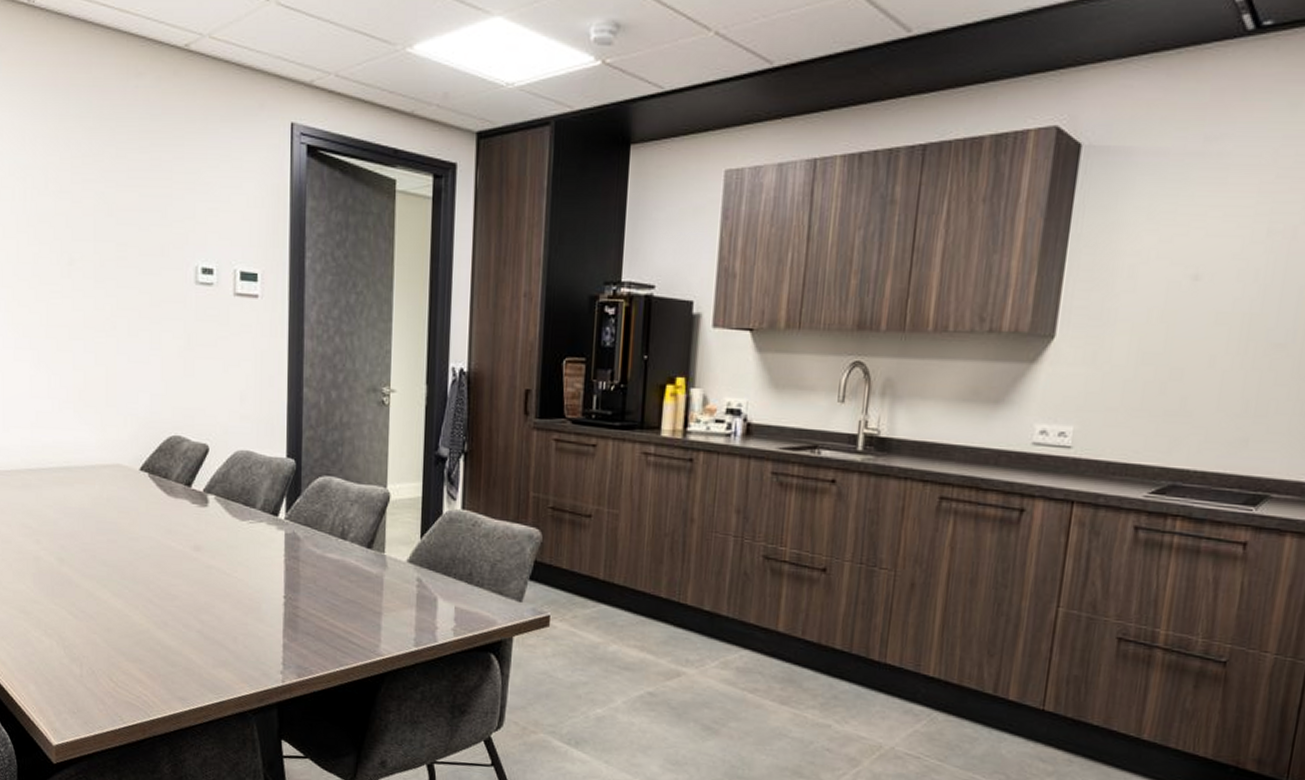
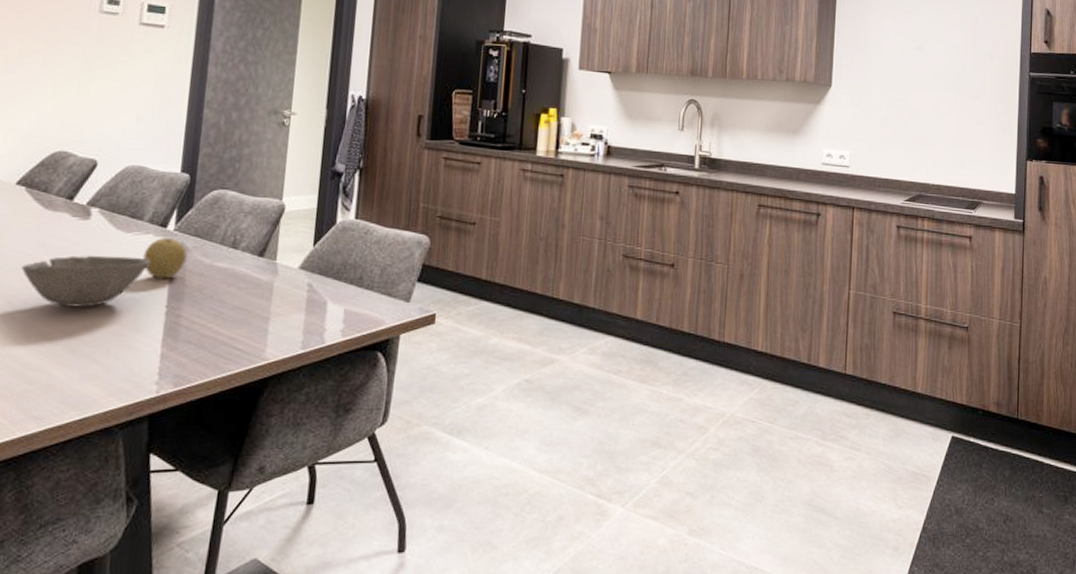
bowl: none [154,543,266,595] -> present [22,255,150,307]
fruit: none [259,526,300,569] -> present [143,238,188,279]

